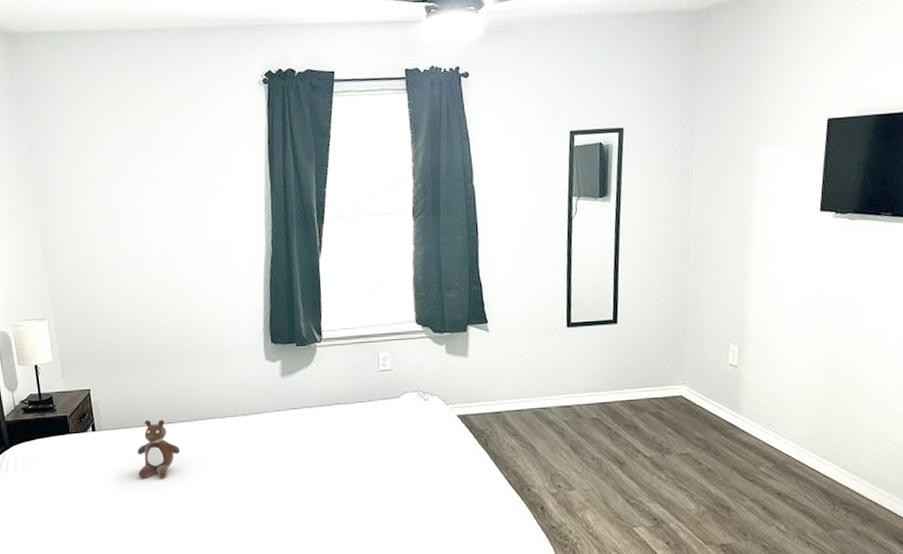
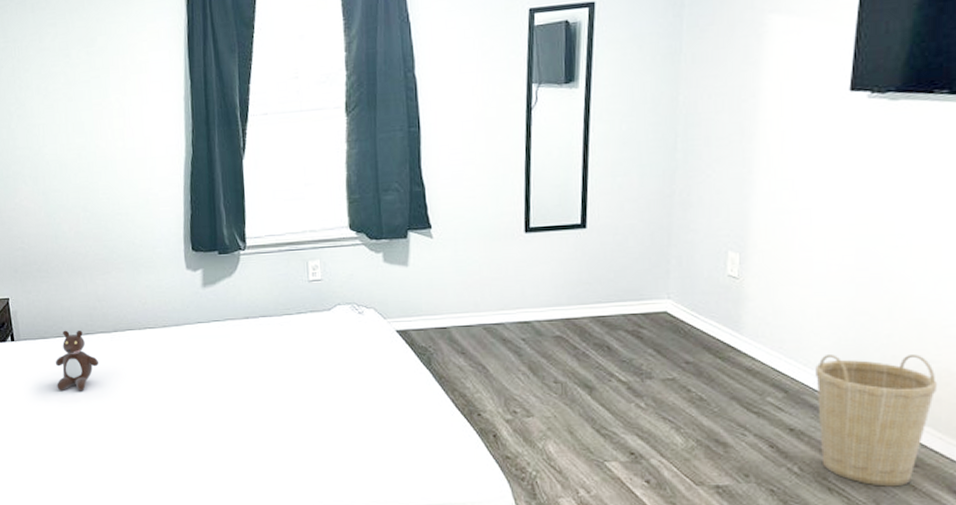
basket: none [797,429,887,539] -> present [815,354,938,487]

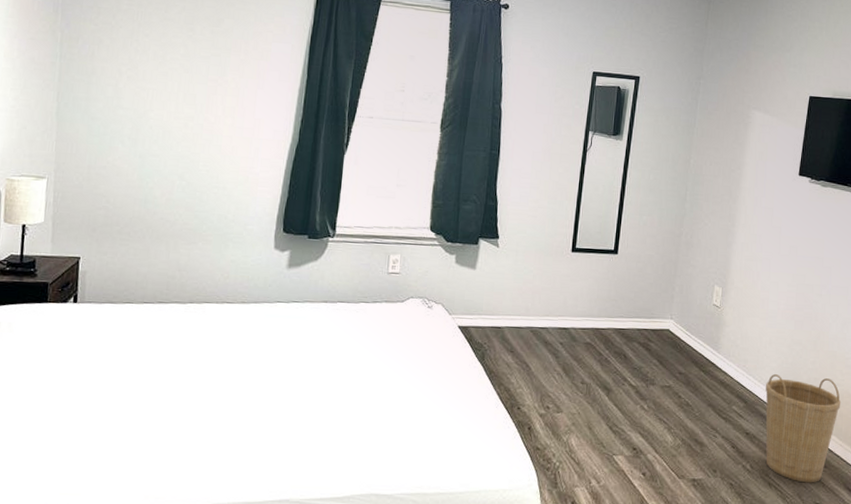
stuffed animal: present [55,330,99,391] -> none [116,296,168,362]

